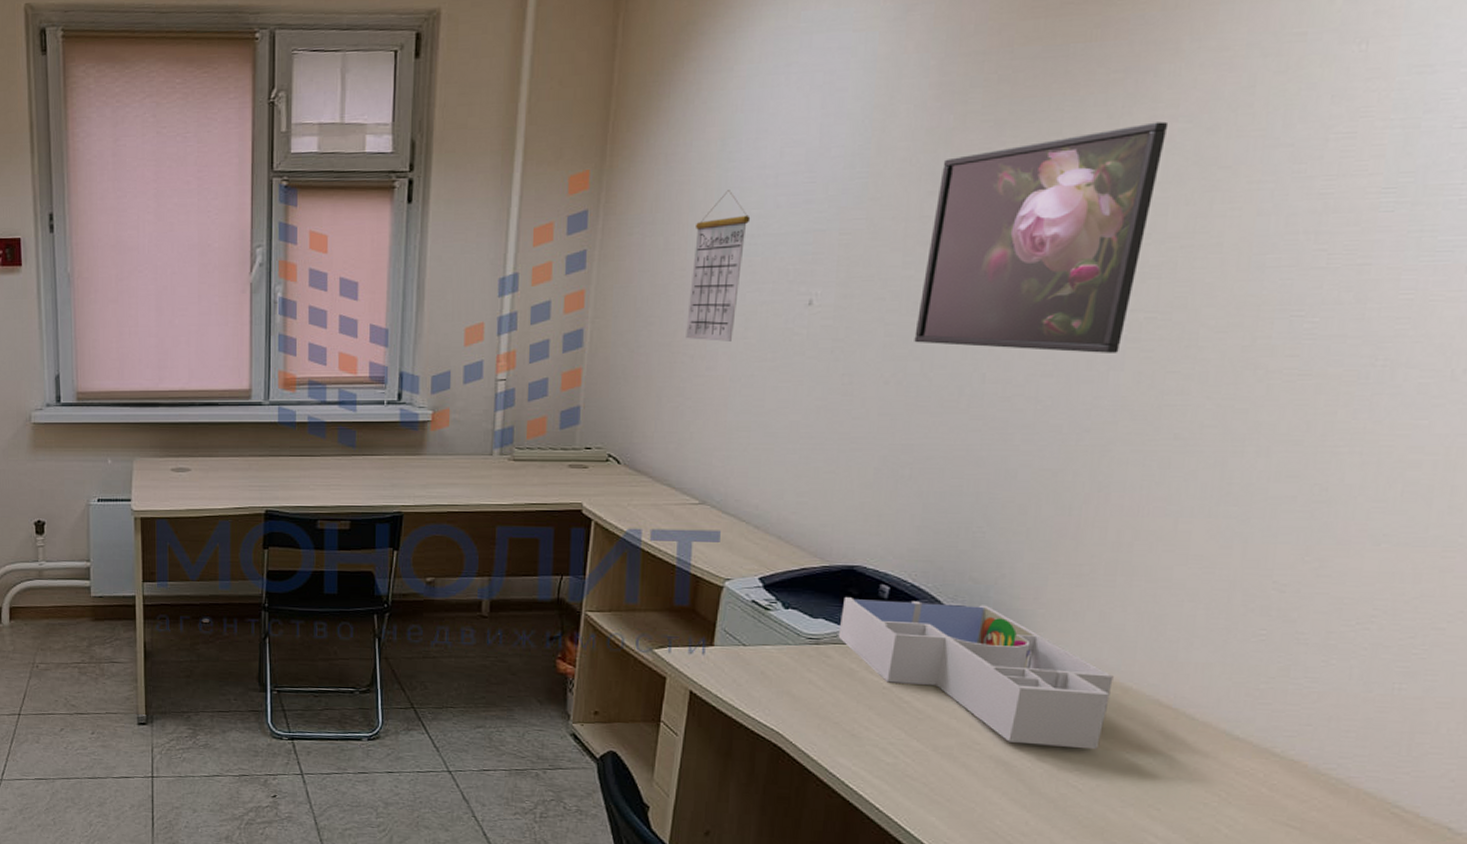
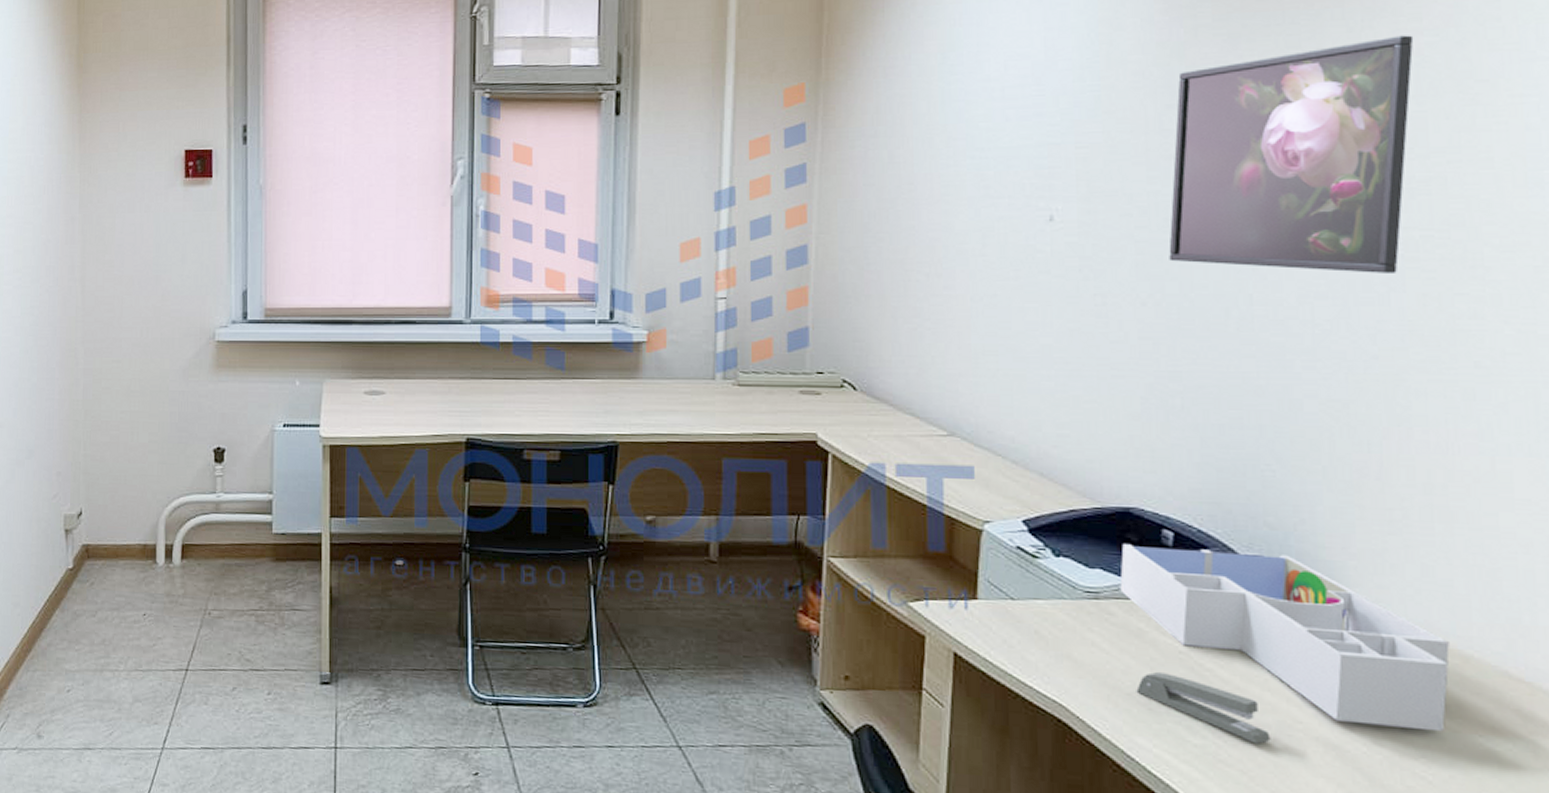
calendar: present [686,190,751,342] -> none [919,103,979,259]
stapler: none [843,705,952,762] -> present [1136,672,1271,744]

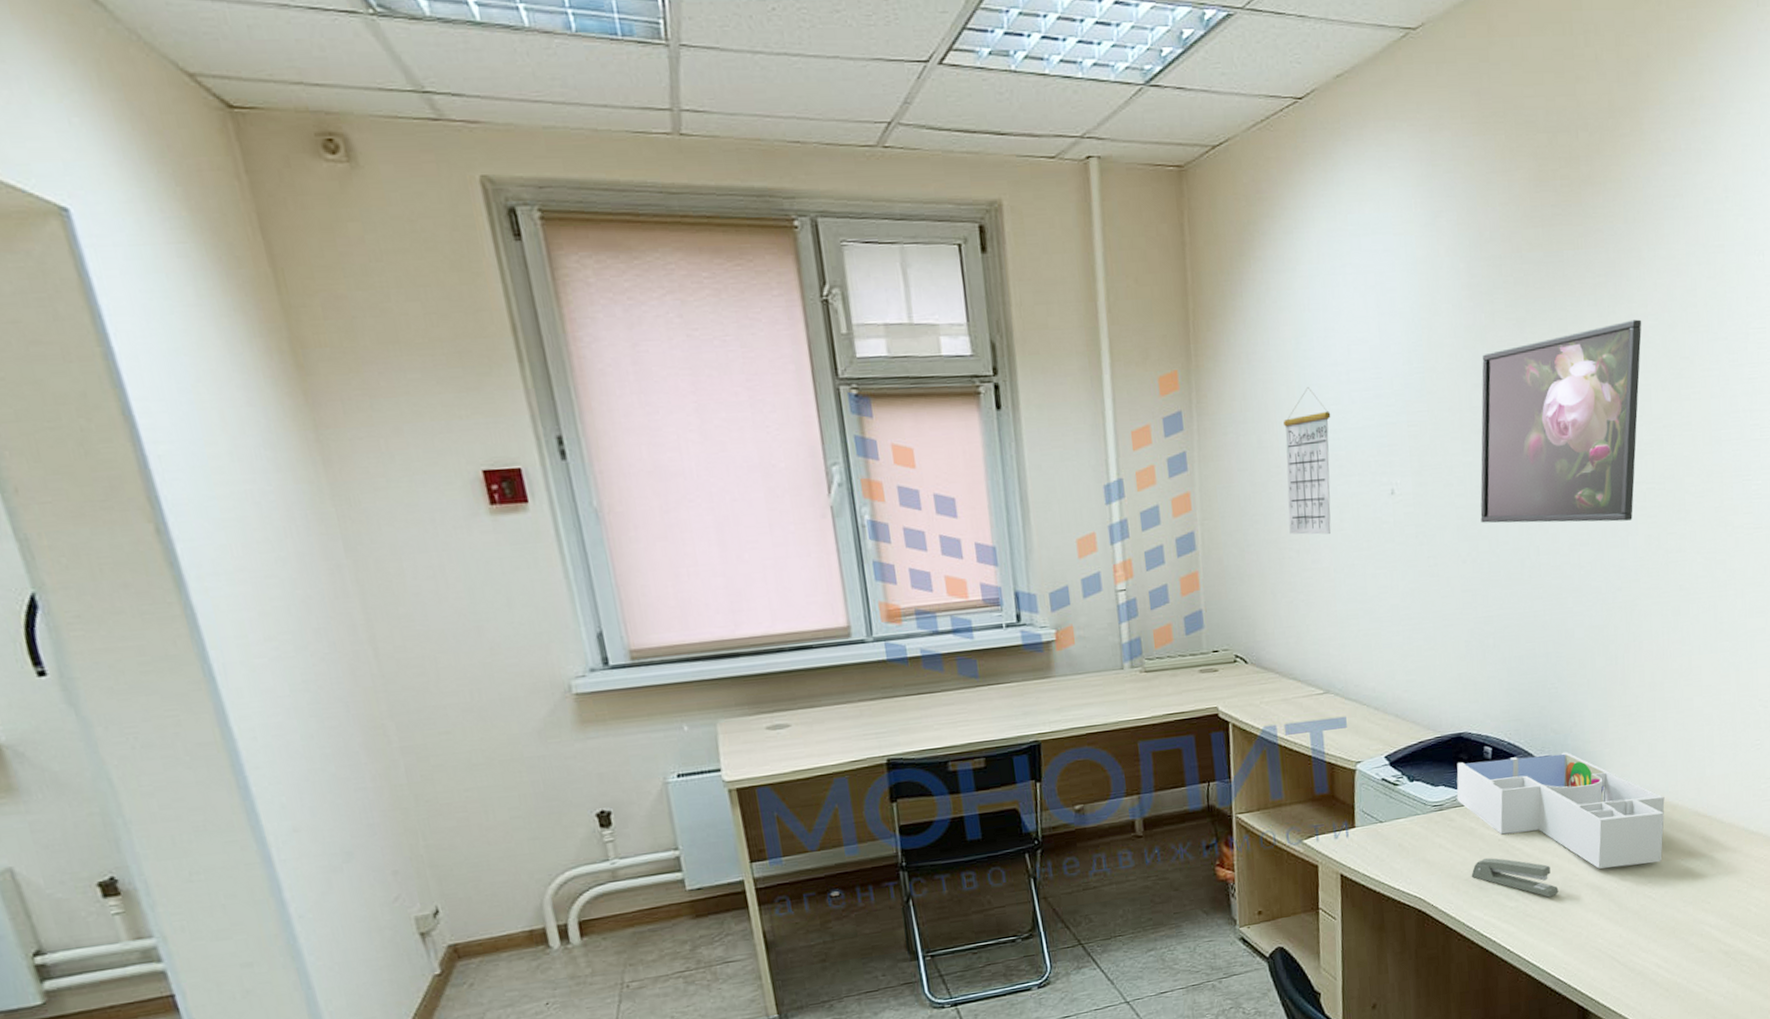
calendar: none [919,103,979,259] -> present [1284,387,1331,535]

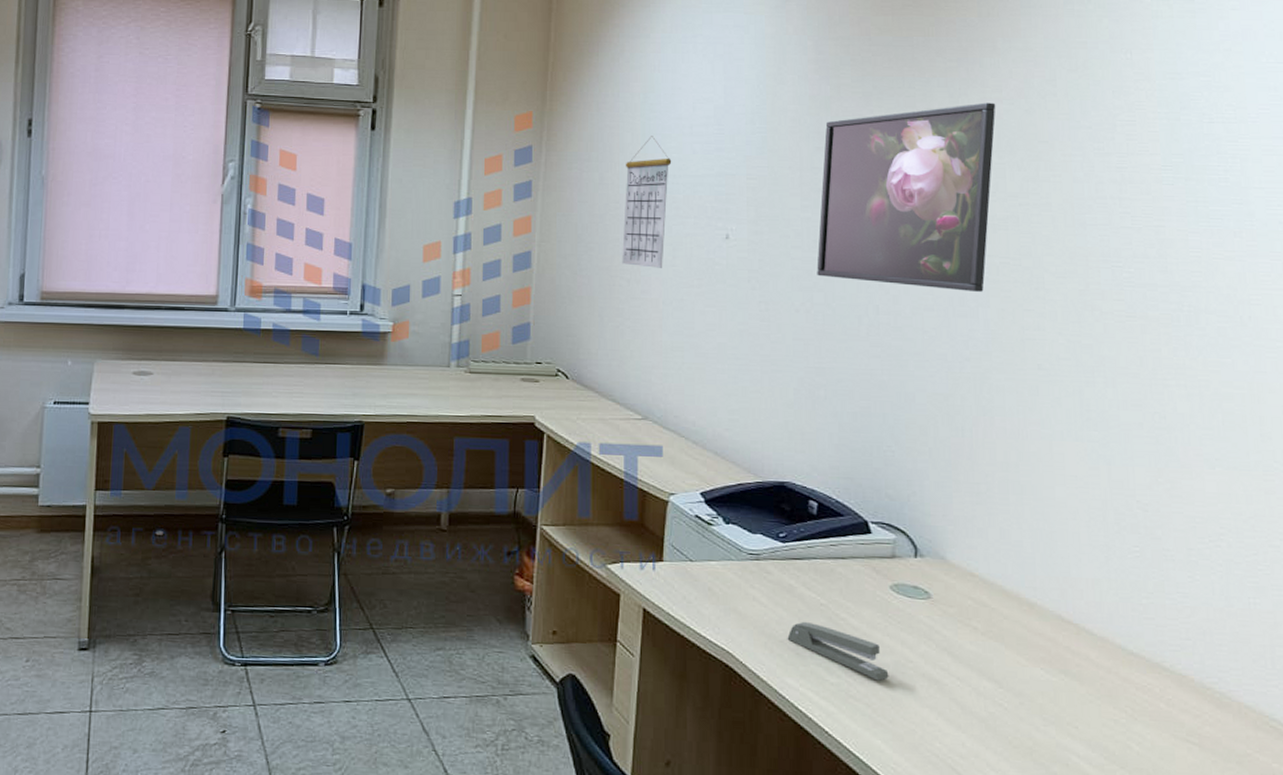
desk organizer: present [1456,752,1665,869] -> none [776,513,1020,666]

